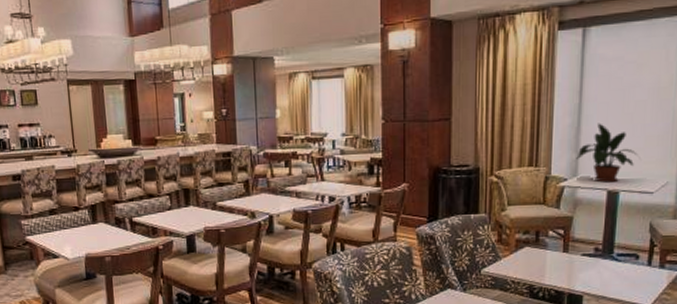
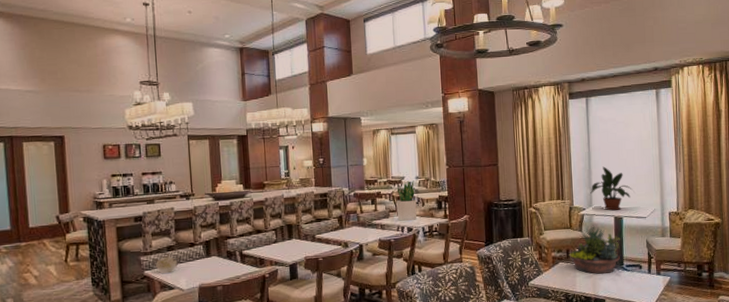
sugar bowl: none [34,217,64,241] -> present [152,253,180,274]
planter: none [316,138,342,190] -> present [396,180,417,222]
succulent planter: none [538,201,612,265] -> present [569,225,620,275]

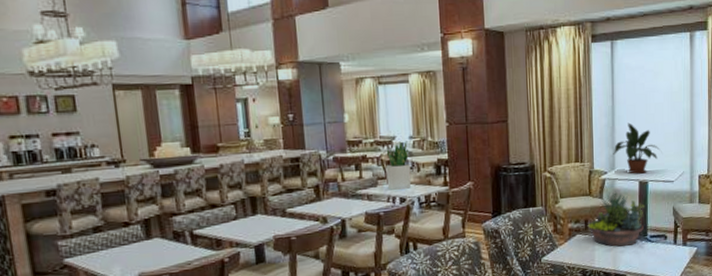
sugar bowl: present [152,253,180,274] -> none [74,235,112,262]

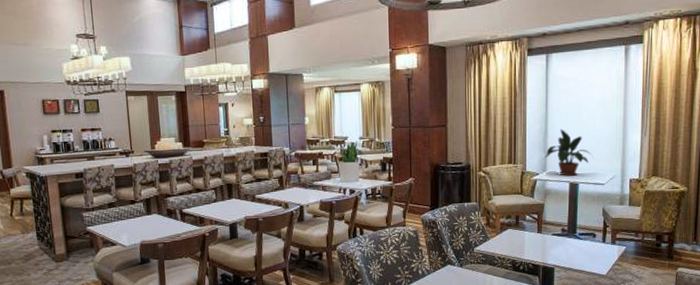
succulent planter: present [587,191,644,247] -> none [518,191,574,243]

